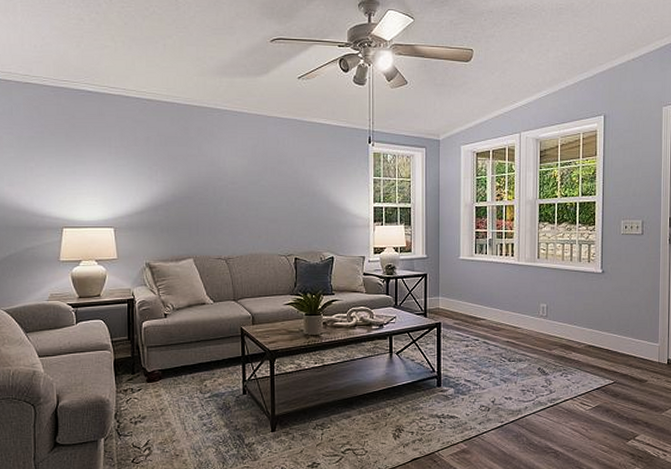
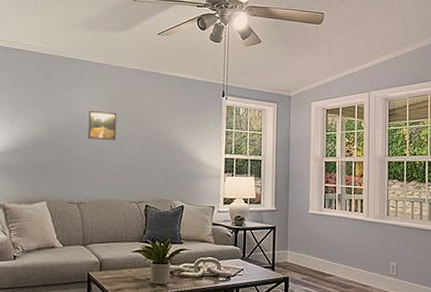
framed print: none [230,163,260,193] -> present [87,111,117,140]

